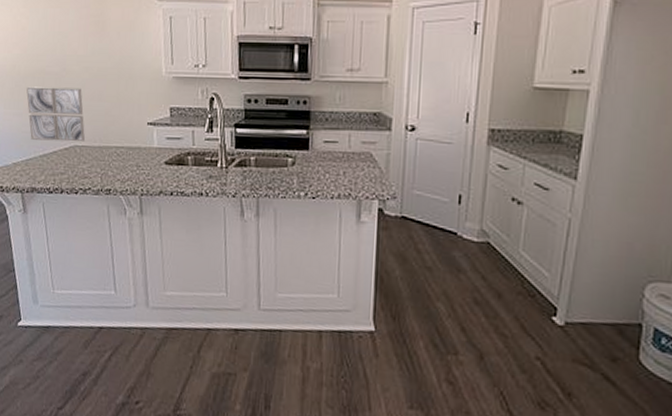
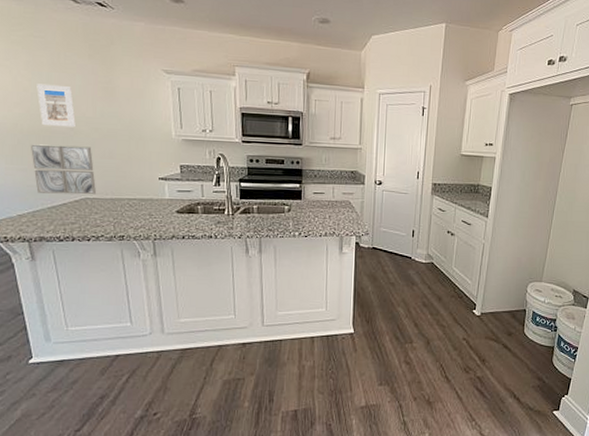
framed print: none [33,21,69,67] -> present [37,83,77,128]

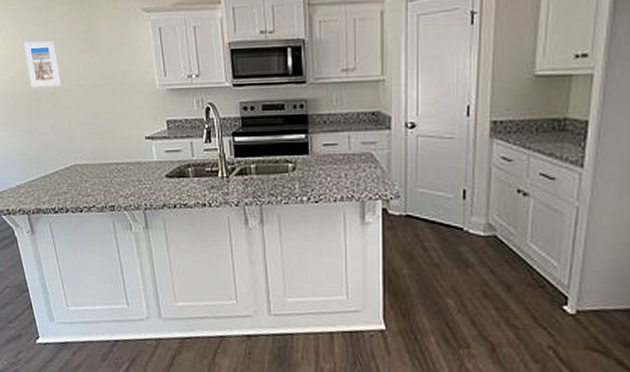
wall art: present [31,144,96,195] -> none [23,107,84,161]

